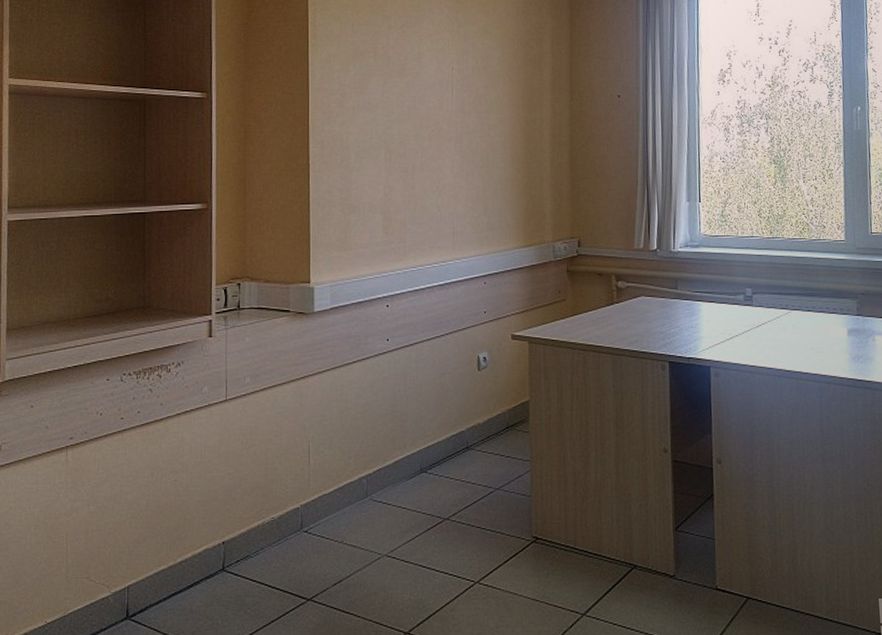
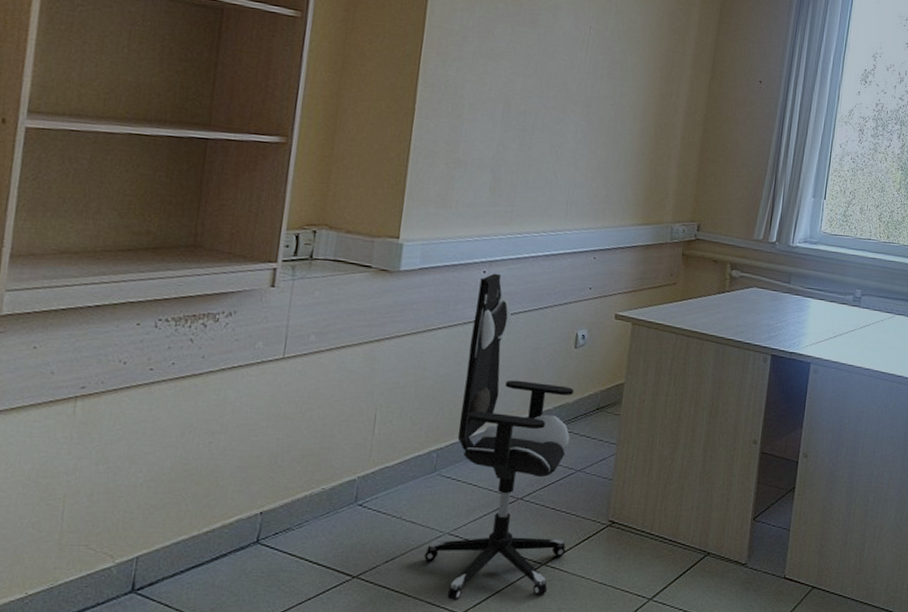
office chair: none [367,306,496,621] -> present [424,273,575,601]

